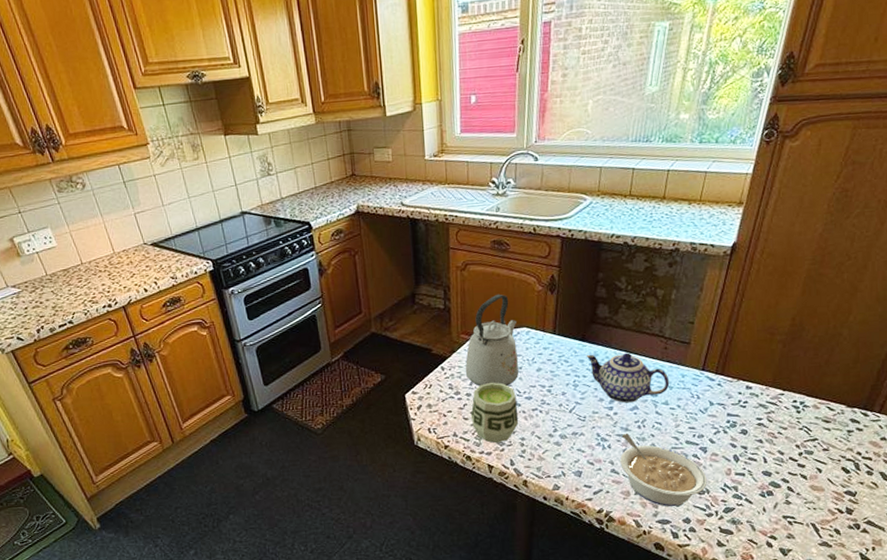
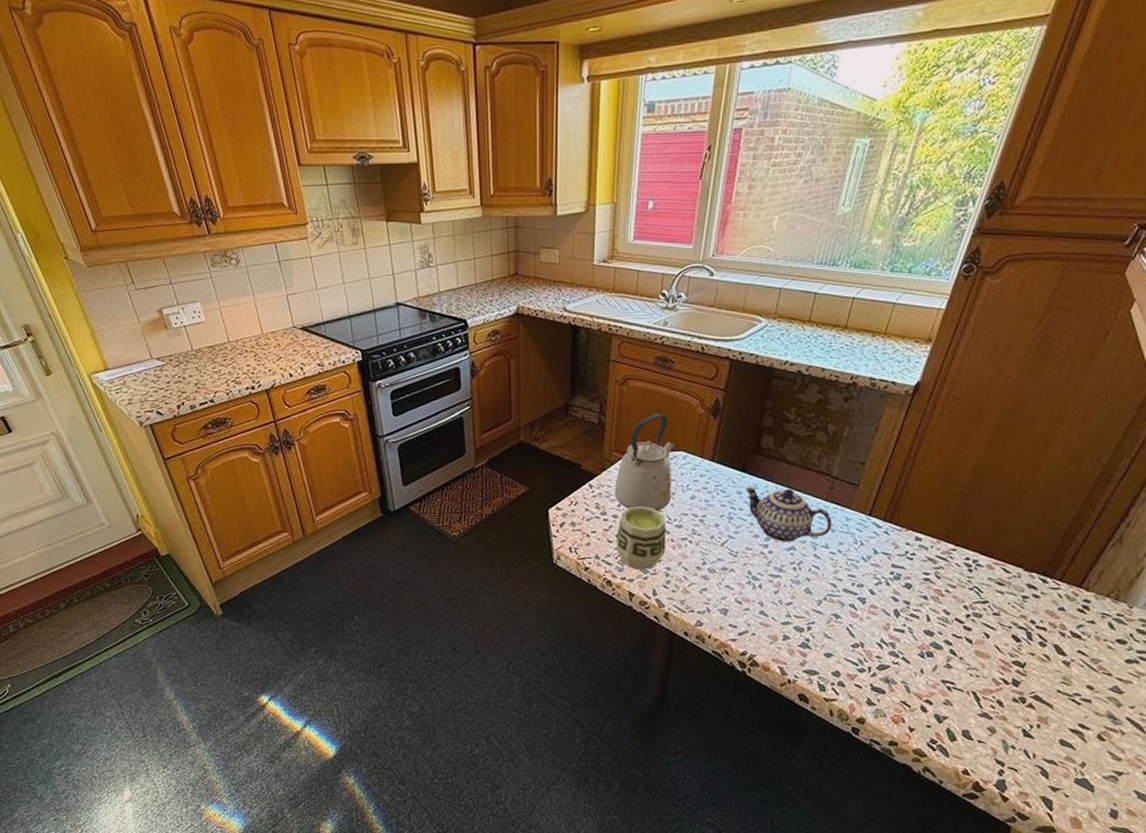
legume: present [620,434,707,507] -> none [770,574,863,658]

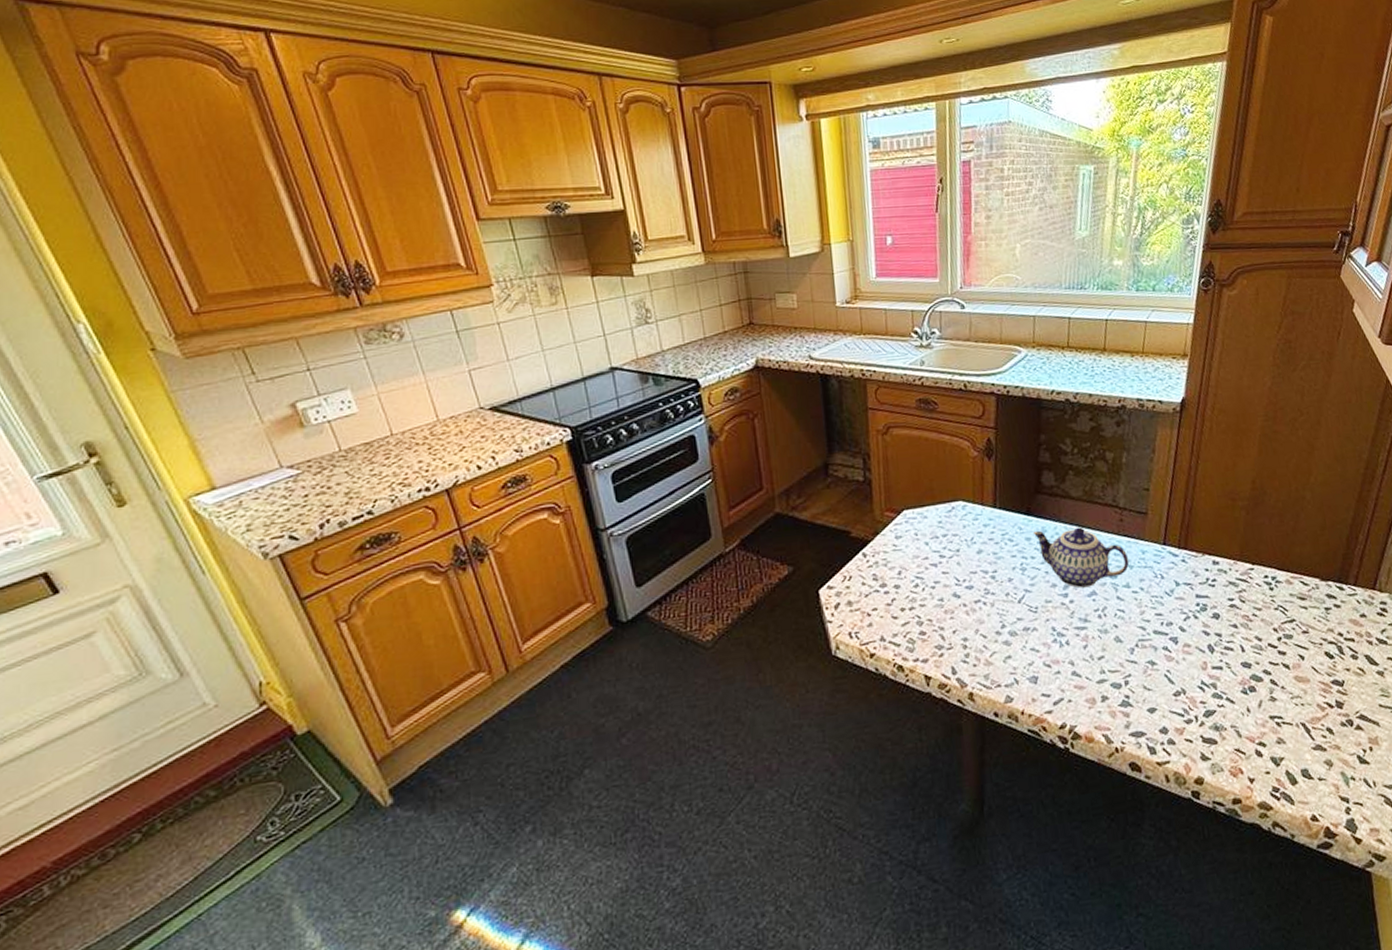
kettle: present [614,413,674,511] -> none [891,461,957,576]
cup: present [615,505,666,571] -> none [900,569,960,647]

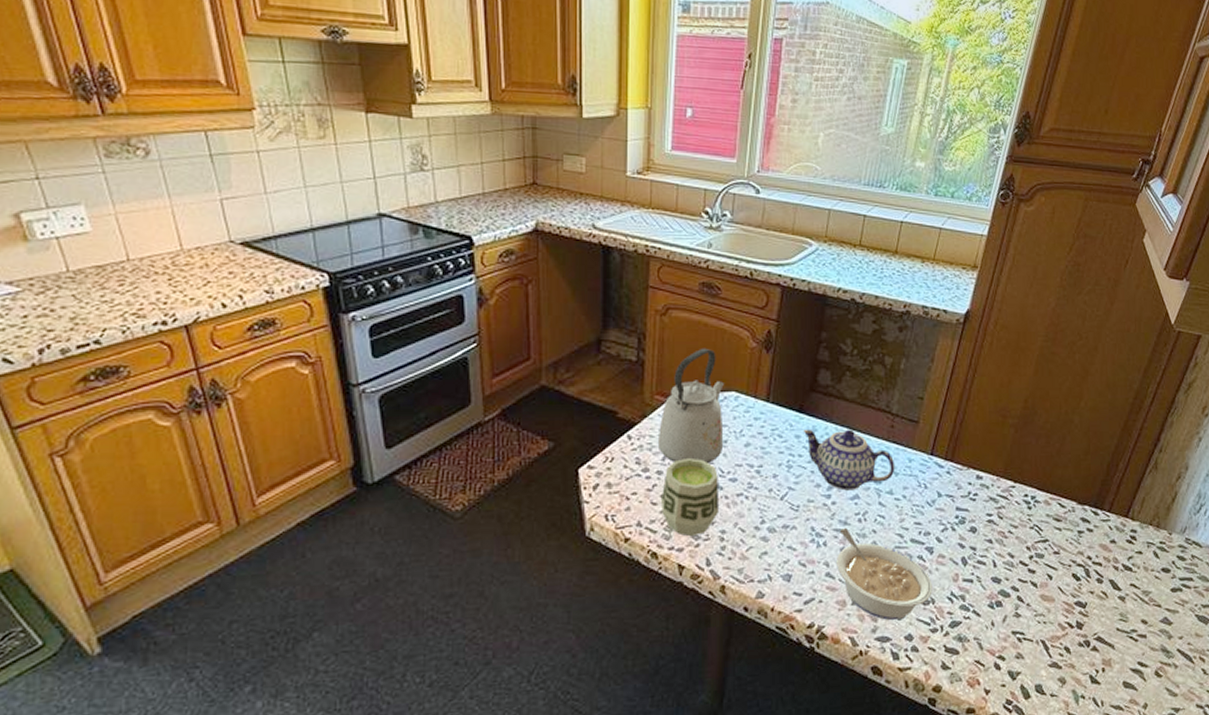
kettle: none [891,461,957,576] -> present [657,348,724,463]
cup: none [900,569,960,647] -> present [660,457,720,537]
legume: none [1081,625,1183,715] -> present [837,528,933,621]

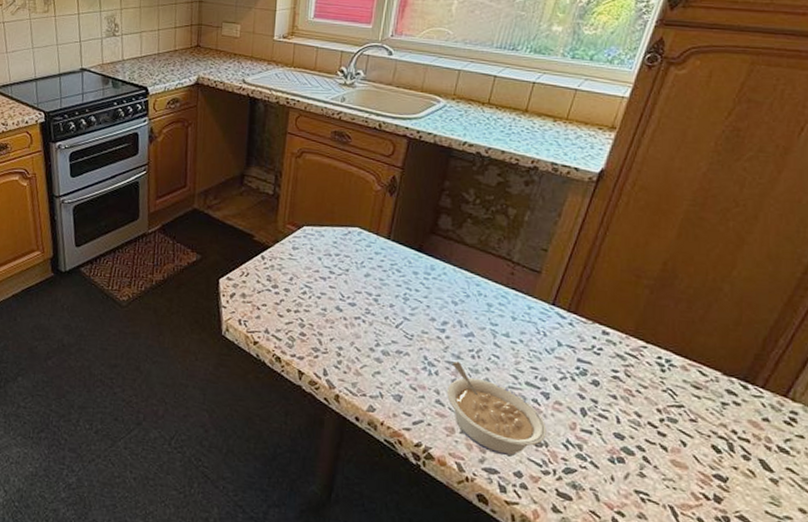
kettle: present [657,348,724,463] -> none [286,187,349,287]
cup: present [660,457,720,537] -> none [286,280,339,349]
teapot: present [803,429,895,491] -> none [421,267,513,329]

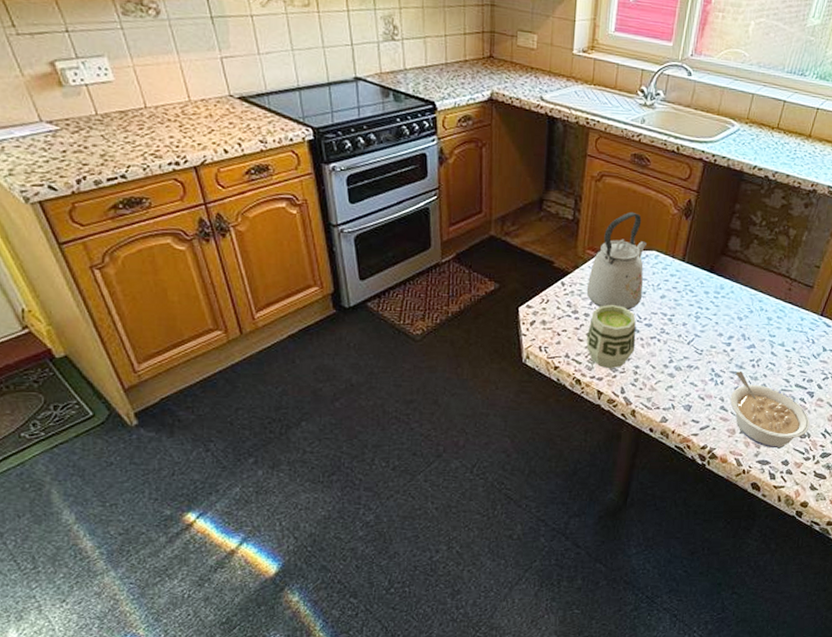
kettle: none [286,187,349,287] -> present [586,211,647,310]
cup: none [286,280,339,349] -> present [586,304,636,369]

